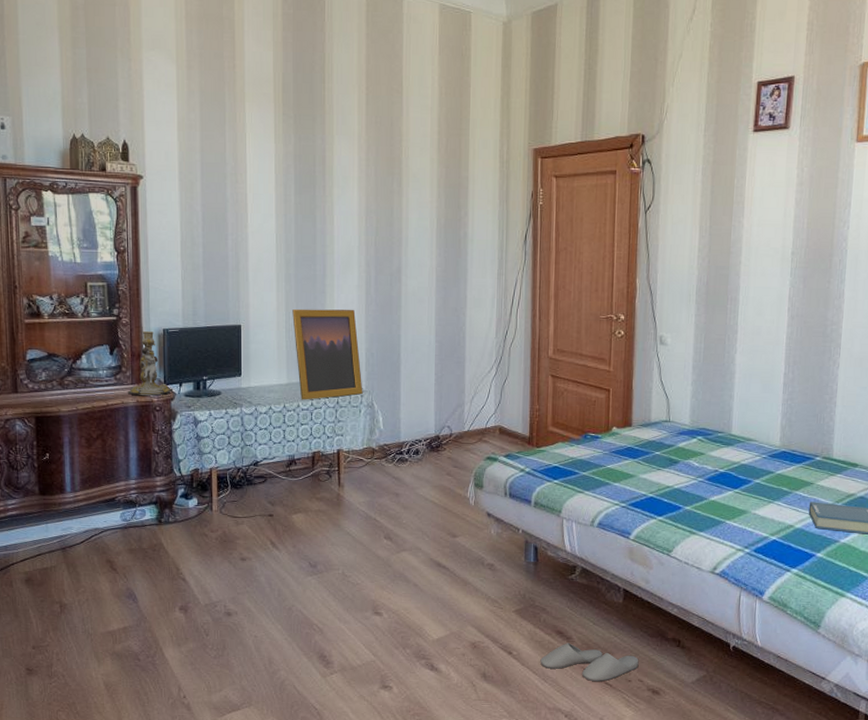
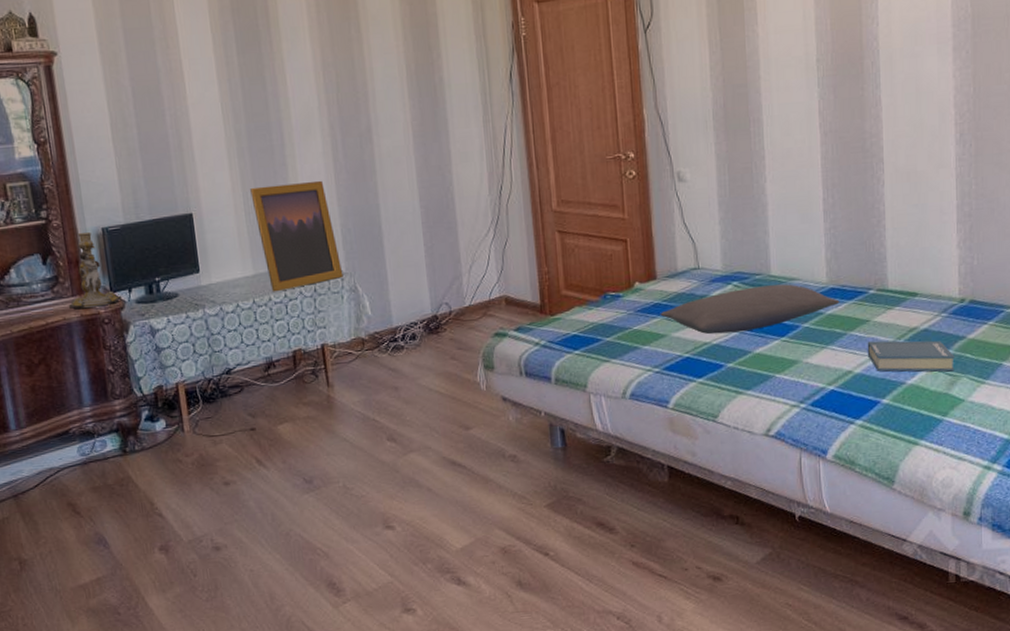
slippers: present [540,643,639,681] -> none [582,535,695,575]
pillow: none [631,442,789,481] -> present [660,284,840,335]

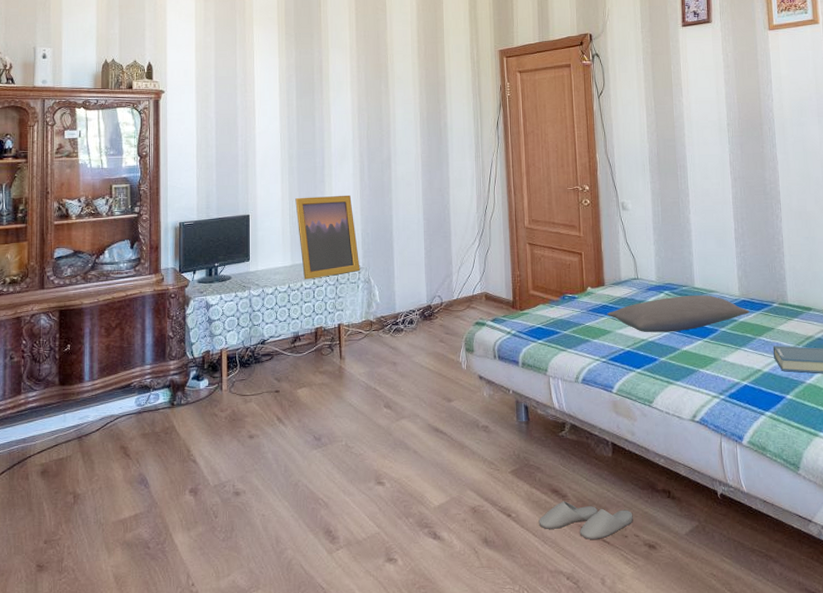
candlestick: present [68,232,122,309] -> none [145,225,188,285]
slippers: none [582,535,695,575] -> present [538,501,633,539]

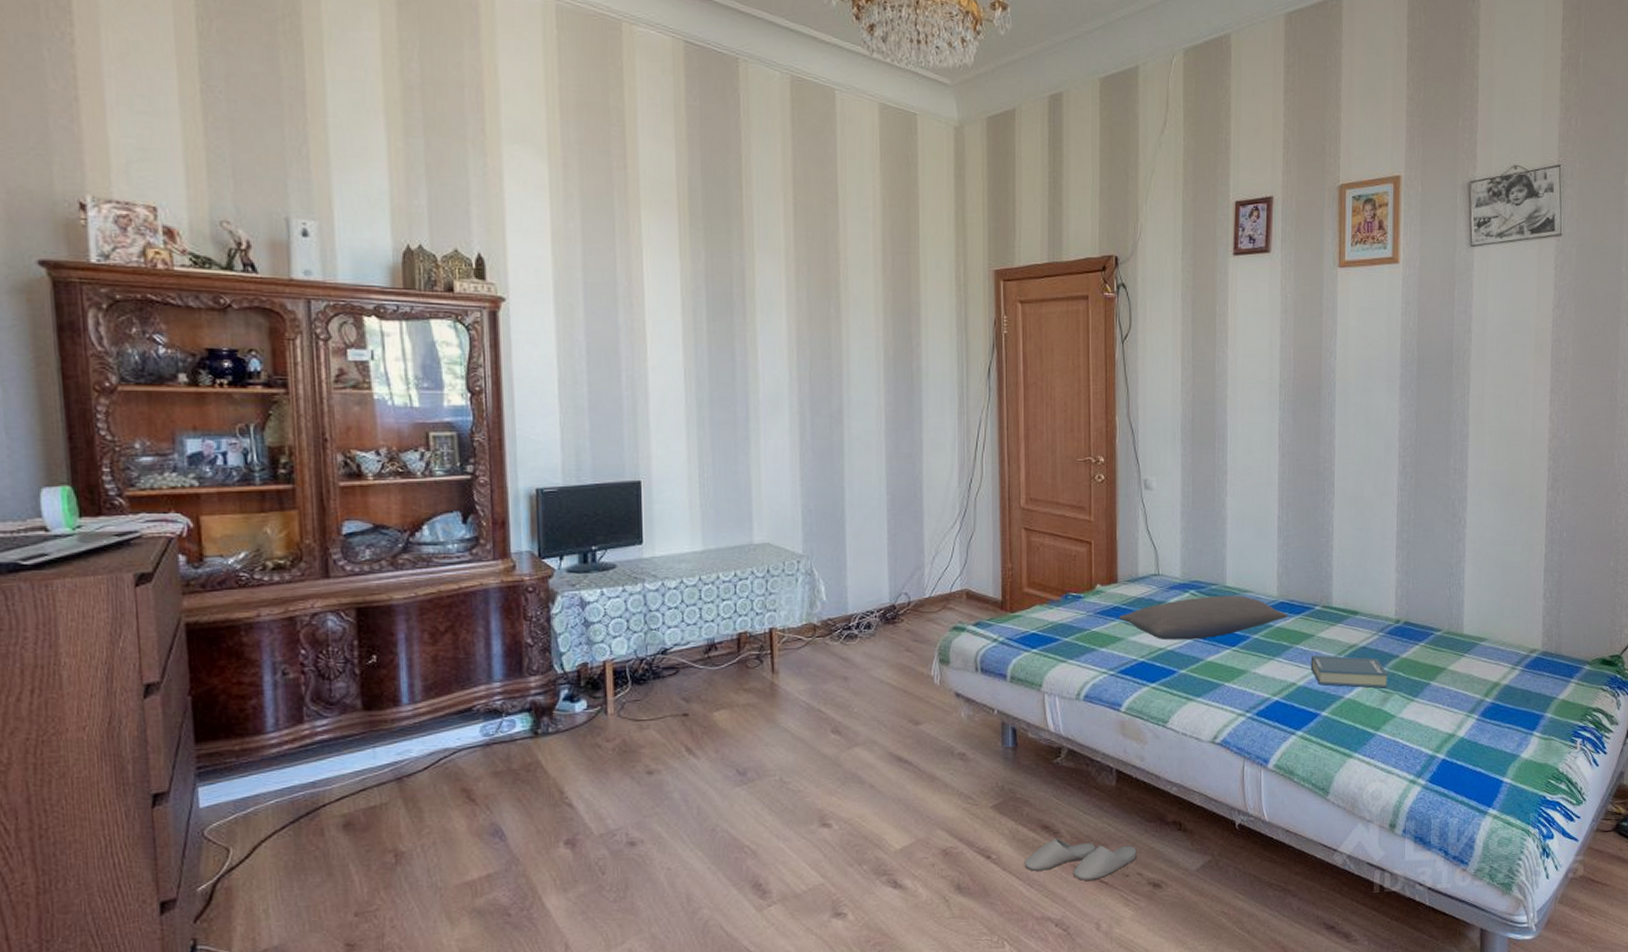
picture frame: present [295,195,360,280] -> none [707,458,800,570]

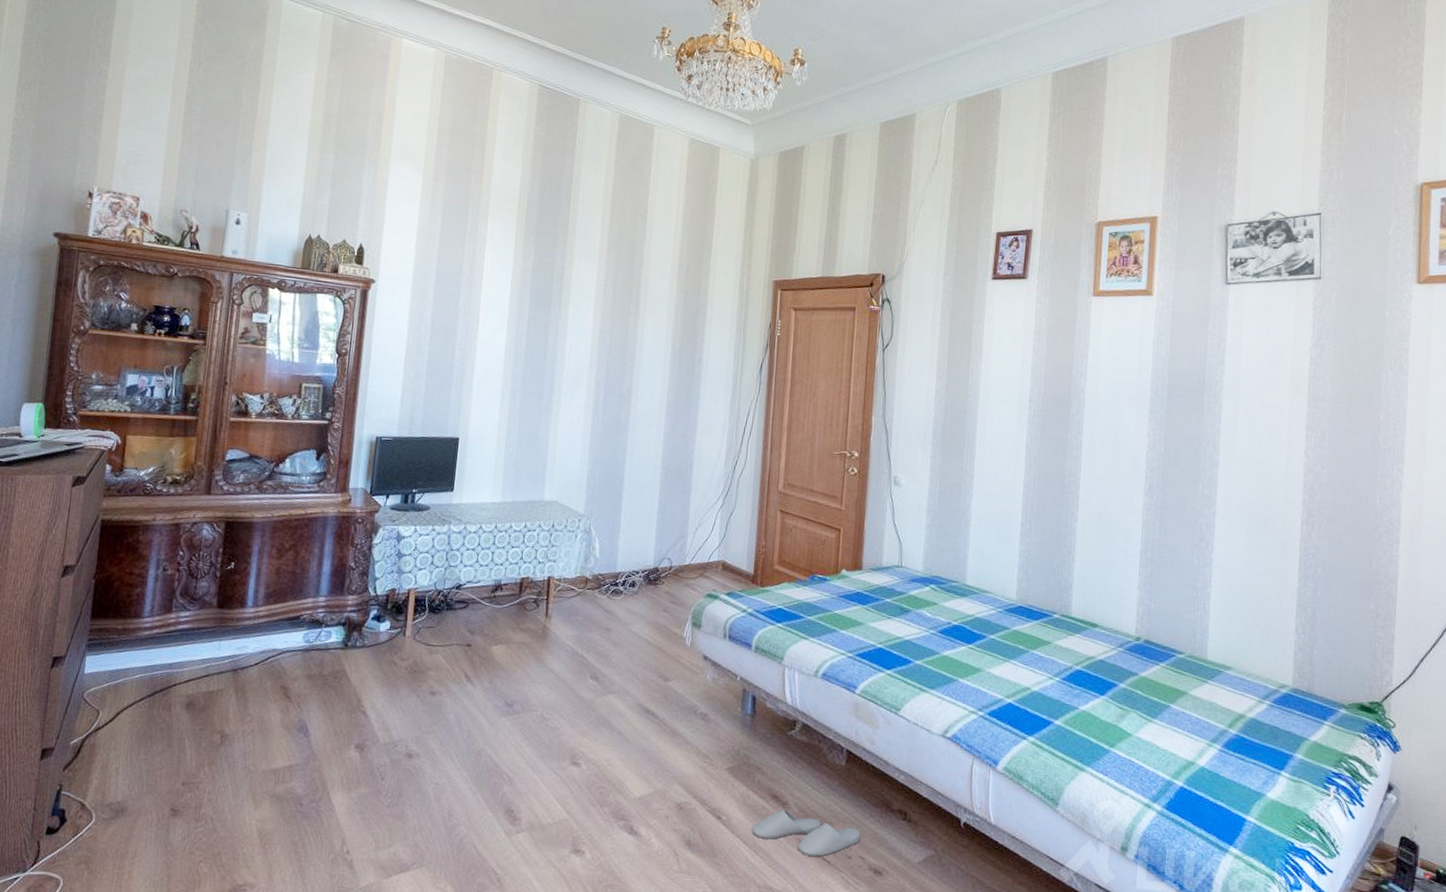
pillow: present [1118,595,1288,640] -> none [860,592,1026,633]
hardback book: present [1310,655,1389,688] -> none [1046,662,1126,705]

